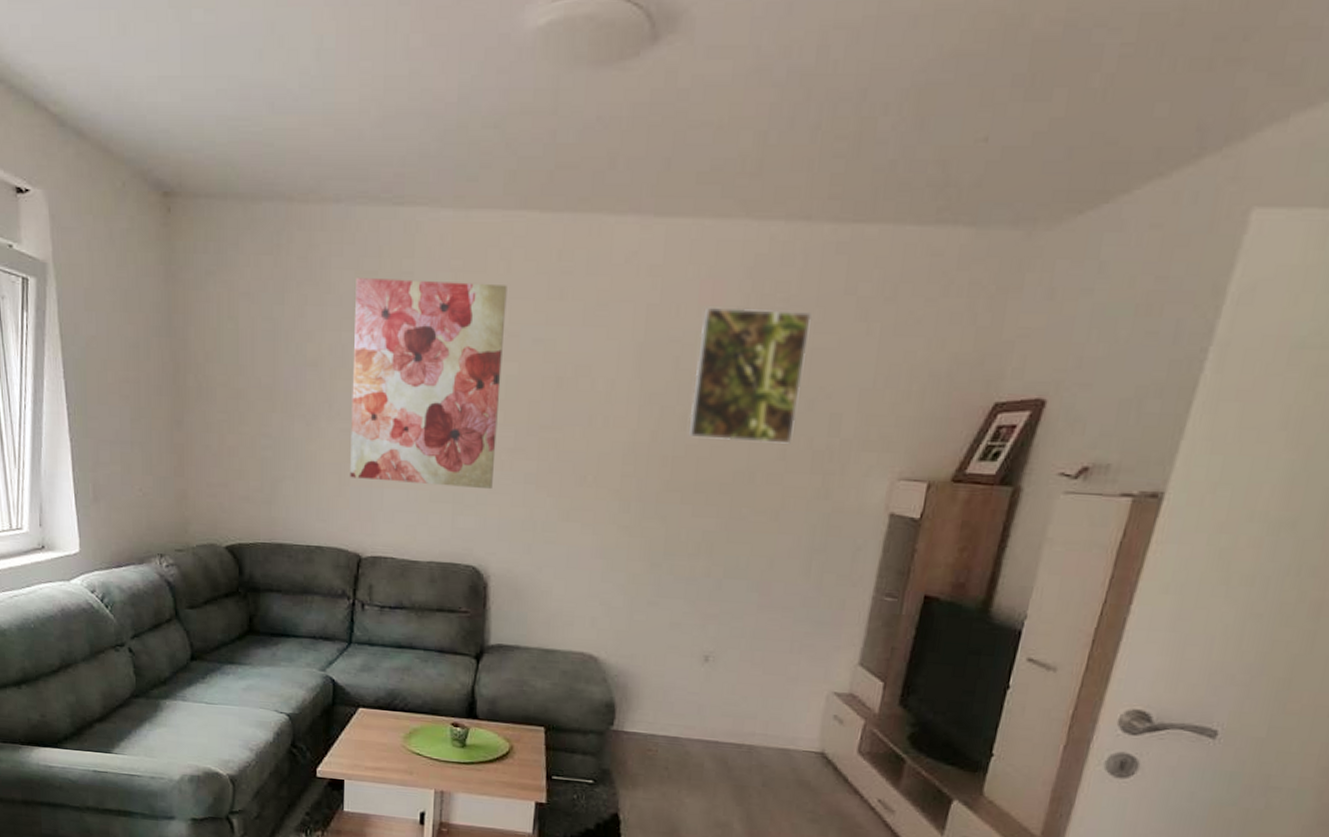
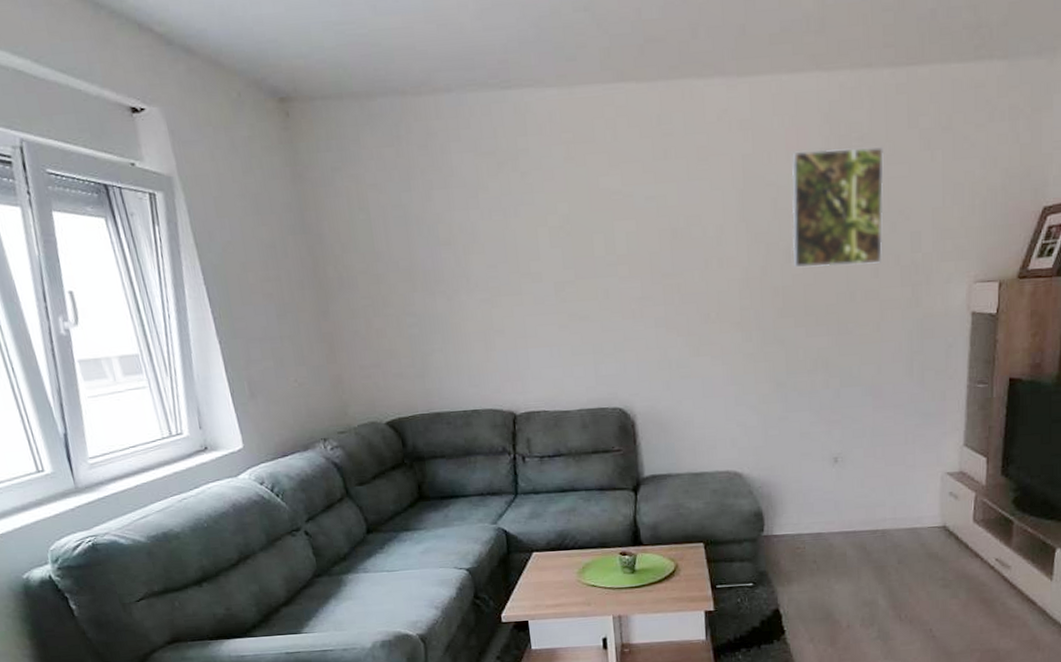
wall art: present [350,278,507,490] -> none [476,151,627,343]

